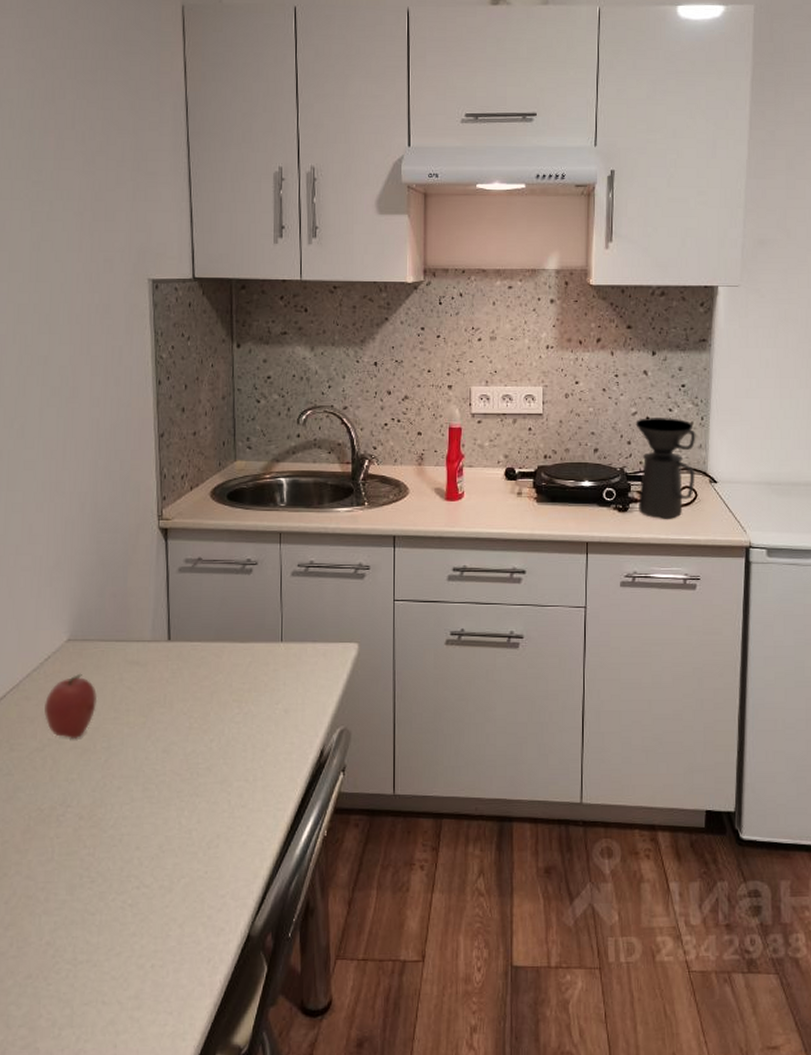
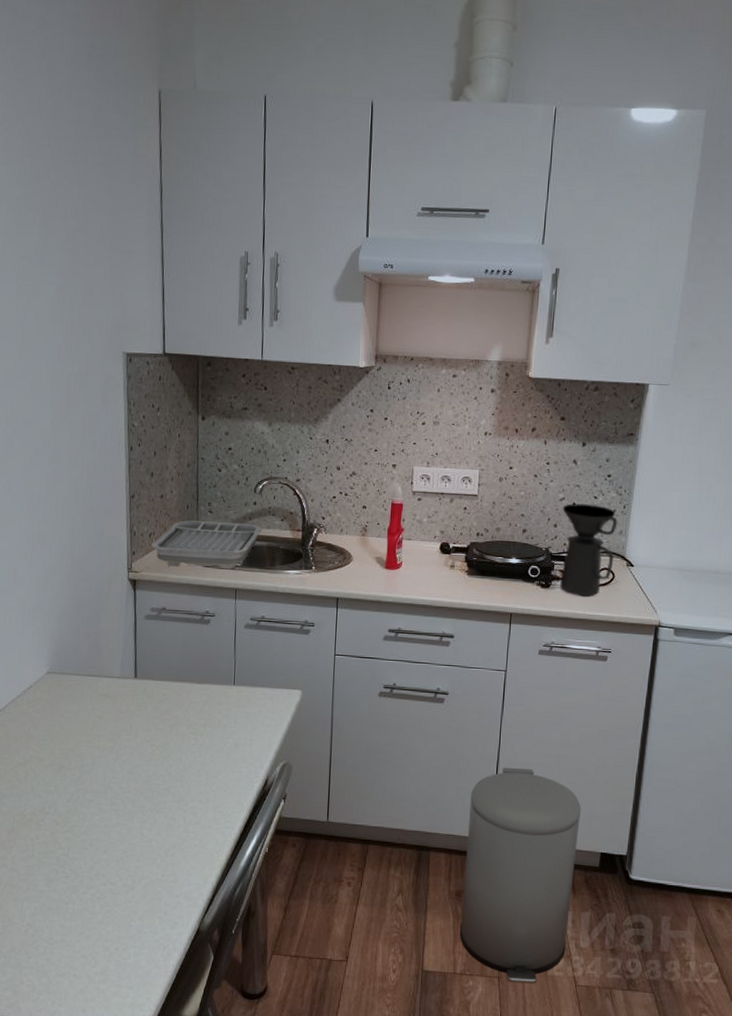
fruit: present [44,673,98,740] -> none [27,701,73,758]
dish rack: none [184,459,308,511] -> present [151,520,263,570]
pedal bin: none [552,717,681,974] -> present [459,767,582,984]

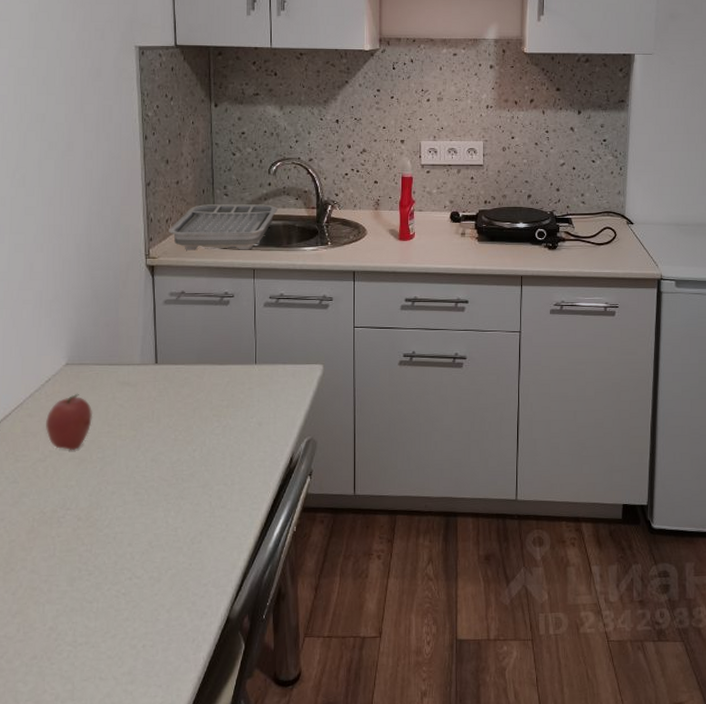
fruit: none [27,701,73,758] -> present [46,393,93,451]
pedal bin: present [459,767,582,984] -> none [491,426,602,645]
coffee maker: present [560,503,618,597] -> none [563,168,616,256]

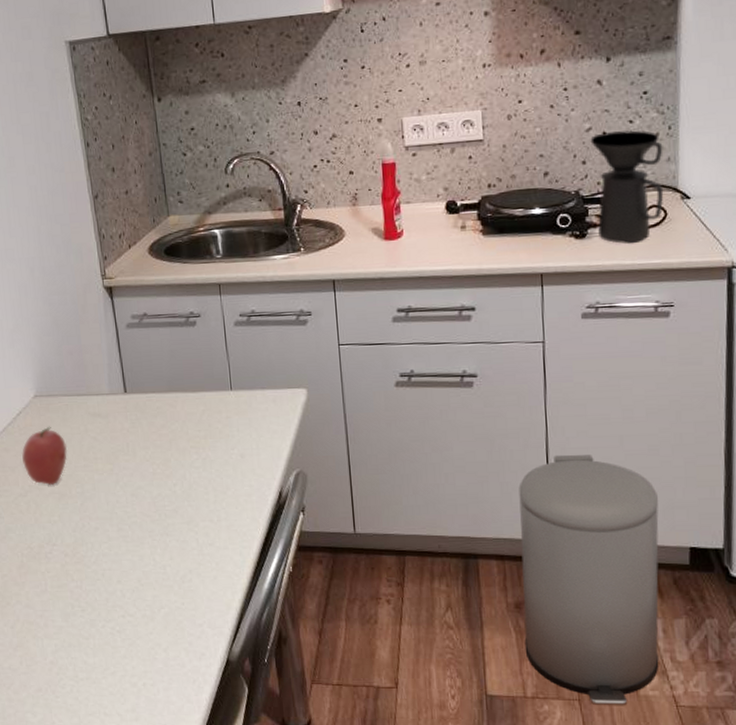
dish rack: present [169,204,278,251] -> none [123,209,240,268]
pedal bin: none [491,426,602,645] -> present [518,454,659,706]
coffee maker: none [563,168,616,256] -> present [590,130,664,244]

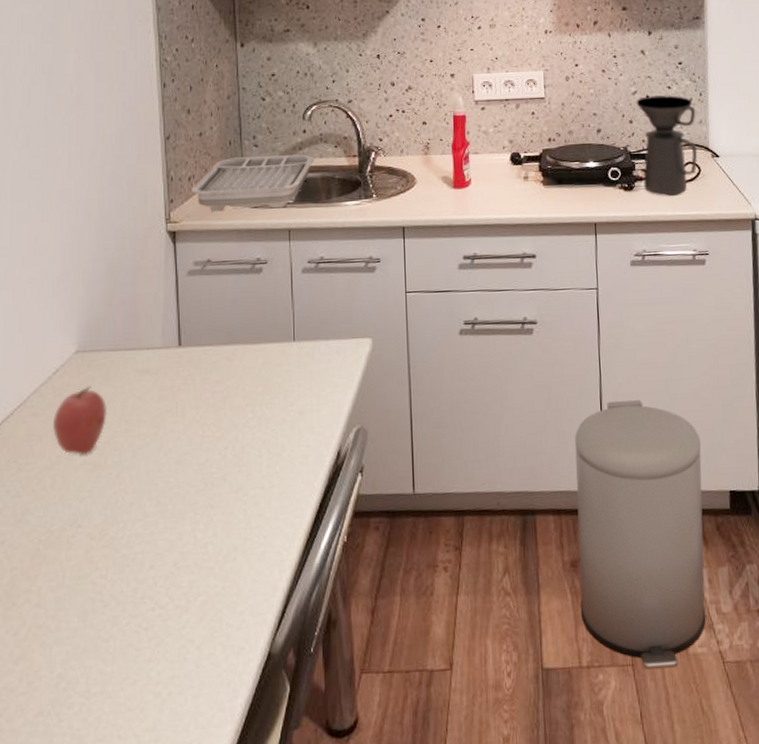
dish rack: none [123,209,240,268] -> present [191,154,315,212]

